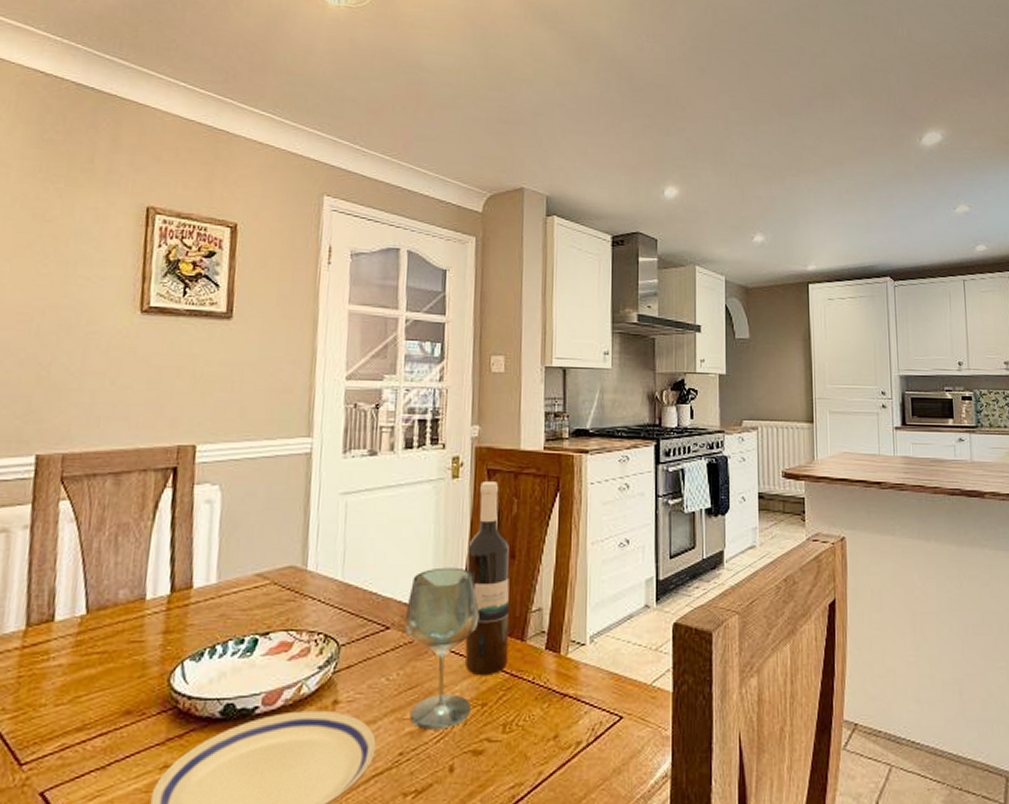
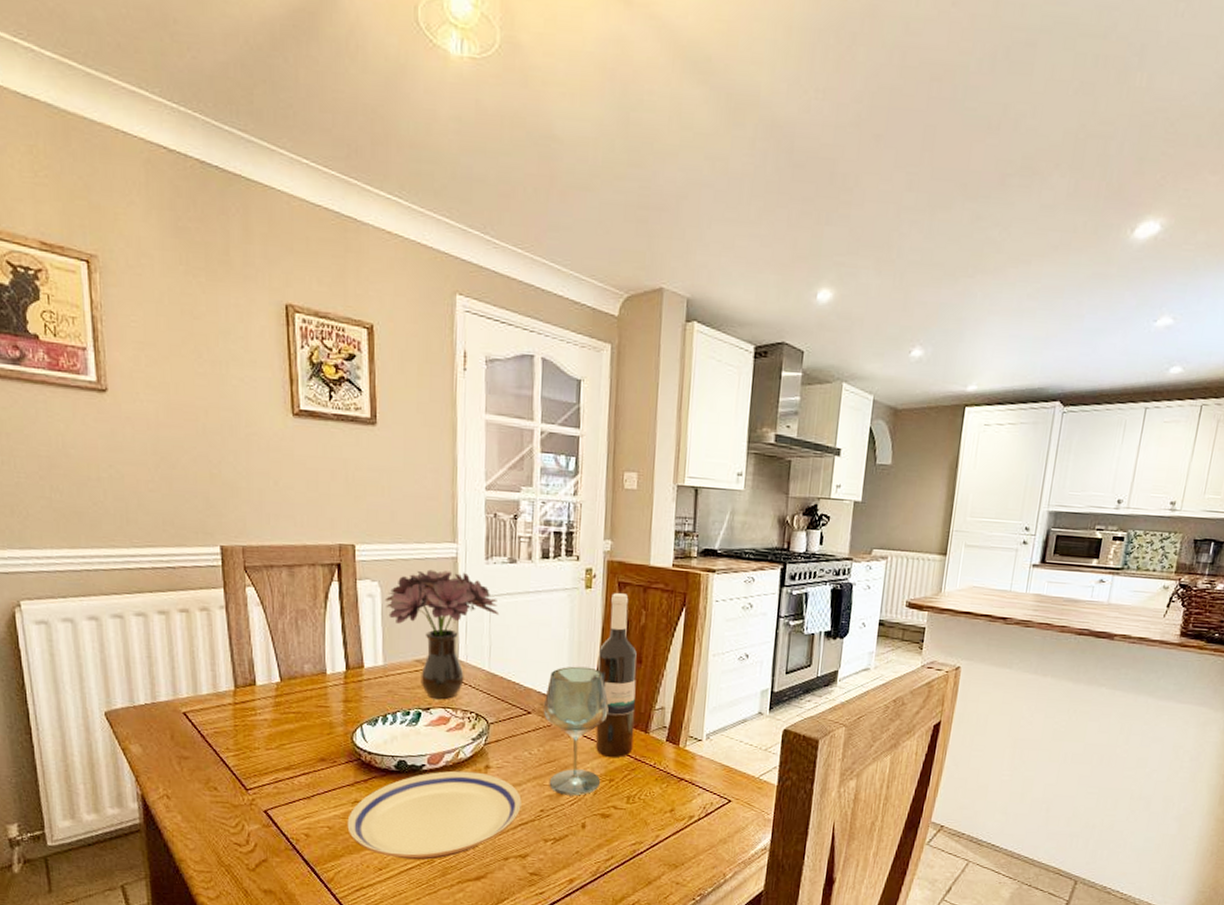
flower arrangement: none [224,468,357,621] -> present [384,569,500,700]

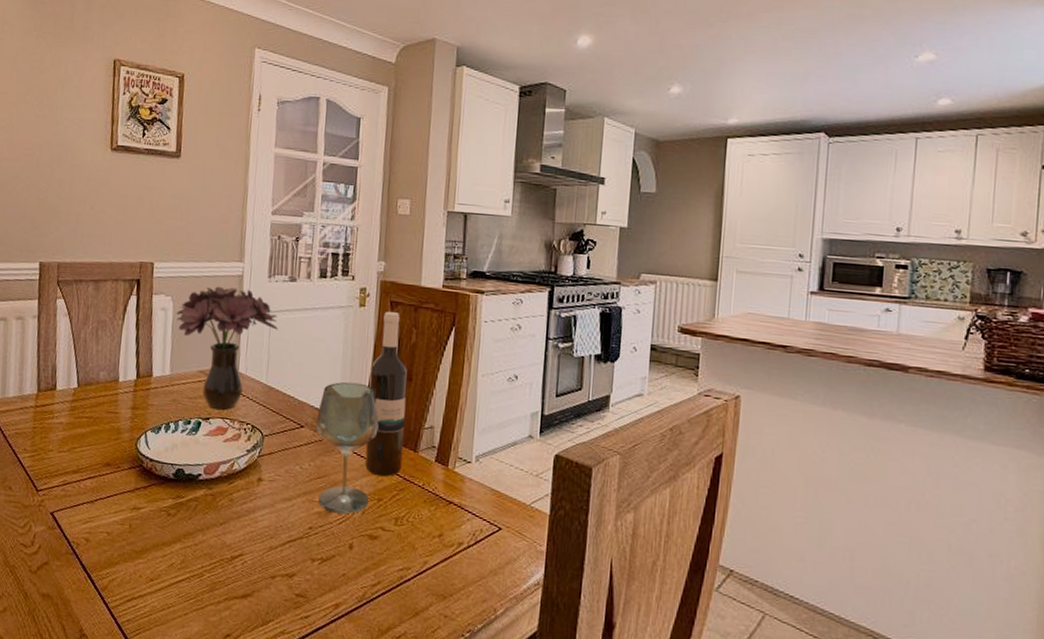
plate: present [347,770,522,860] -> none [124,481,291,573]

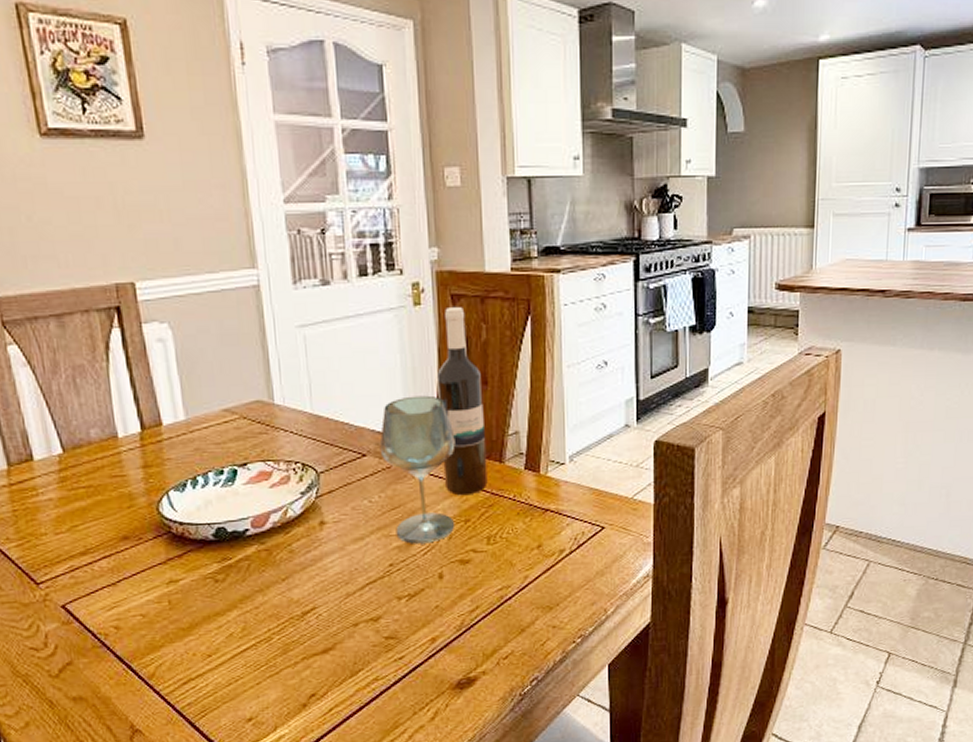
flower arrangement: present [175,286,279,411] -> none [178,301,317,453]

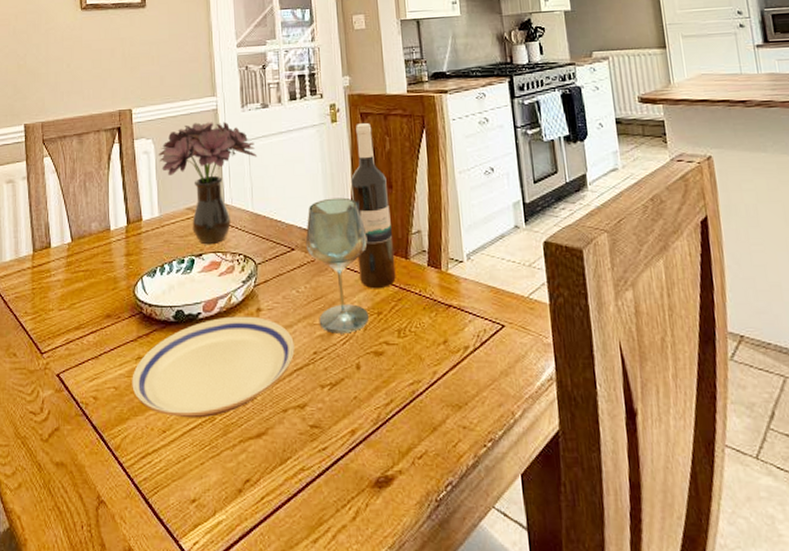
plate: none [163,530,367,641] -> present [132,316,295,418]
flower arrangement: none [178,301,317,453] -> present [158,121,258,245]

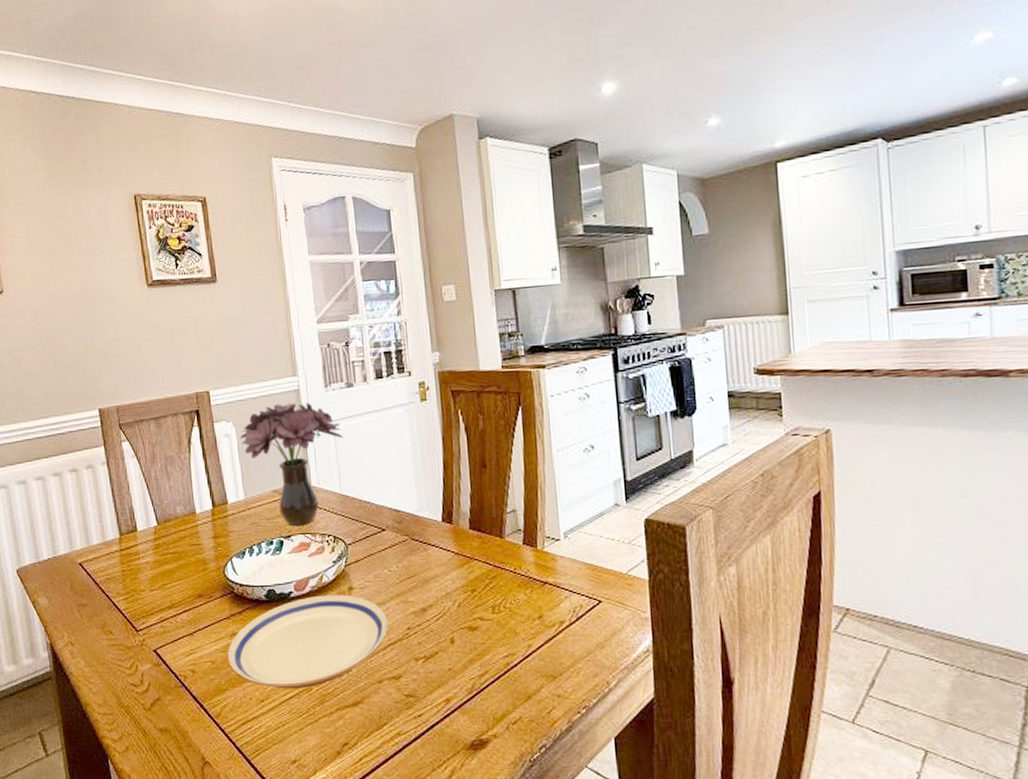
wine glass: present [305,197,368,334] -> none [396,478,462,610]
wine bottle: present [350,123,396,289] -> none [441,401,490,568]

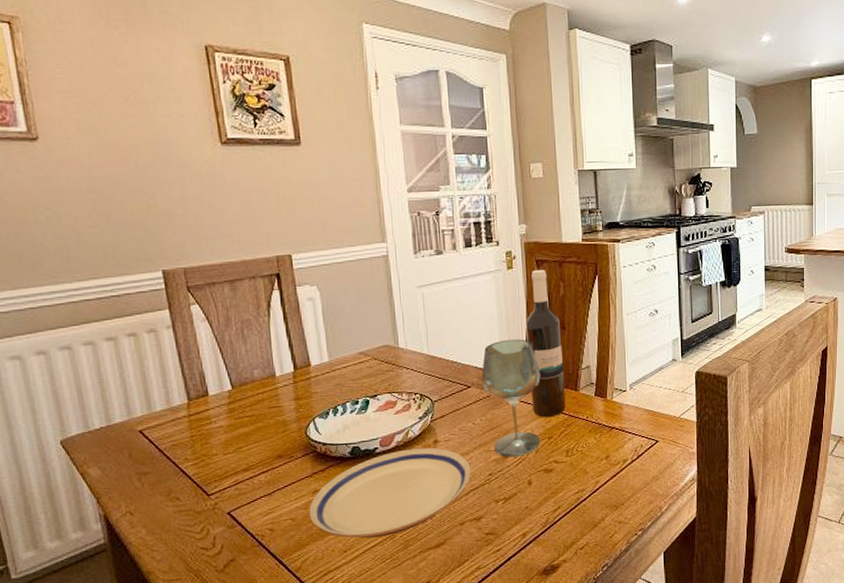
flower arrangement: present [239,402,344,527] -> none [324,268,432,387]
wine glass: none [396,478,462,610] -> present [481,339,541,457]
wine bottle: none [441,401,490,568] -> present [525,270,566,418]

